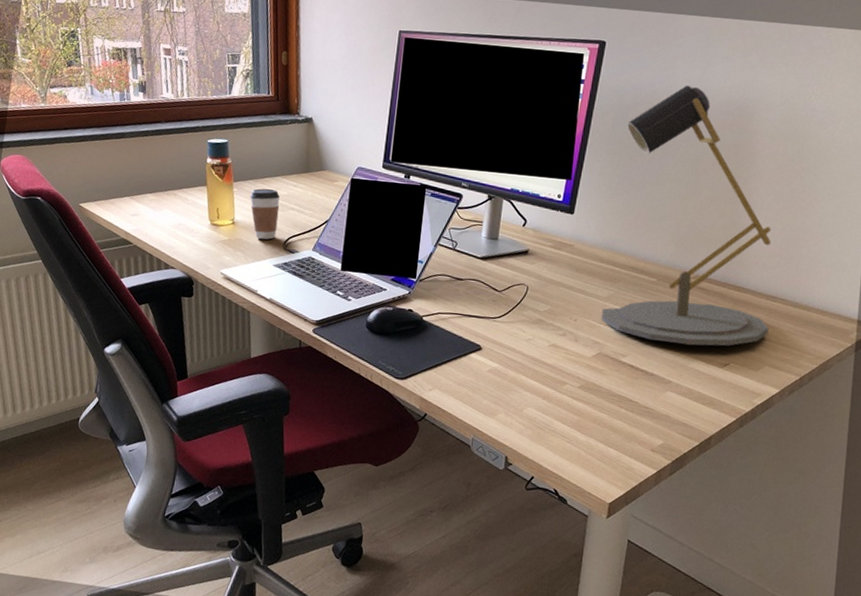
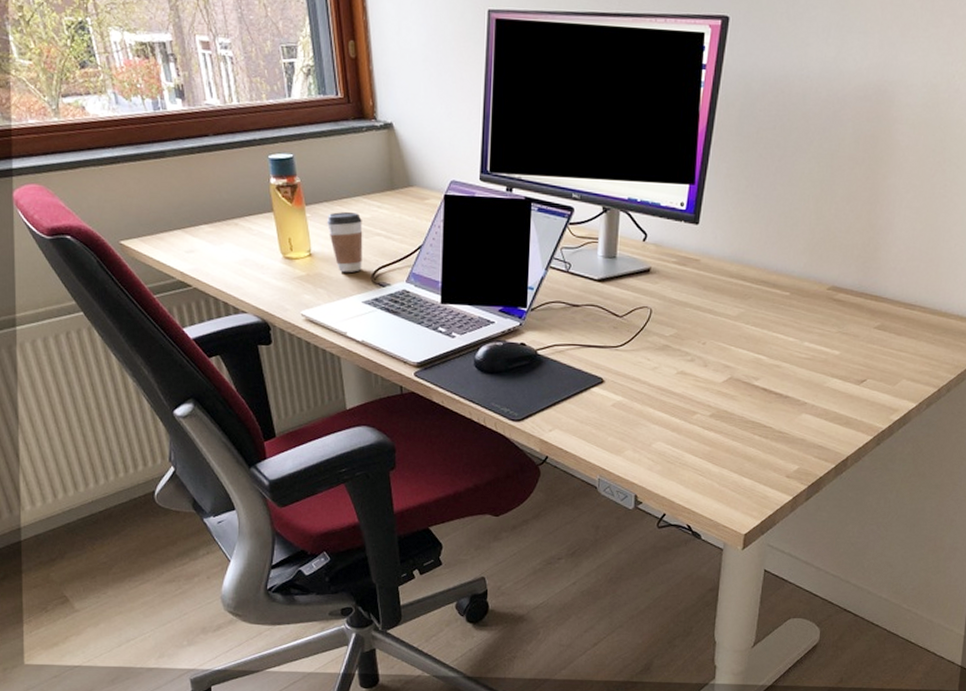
desk lamp: present [601,85,771,346] -> none [732,67,911,363]

